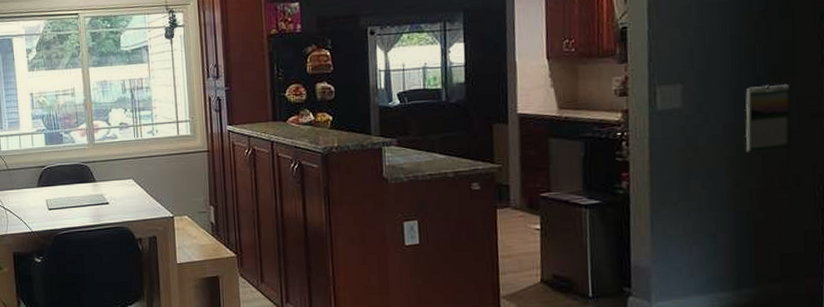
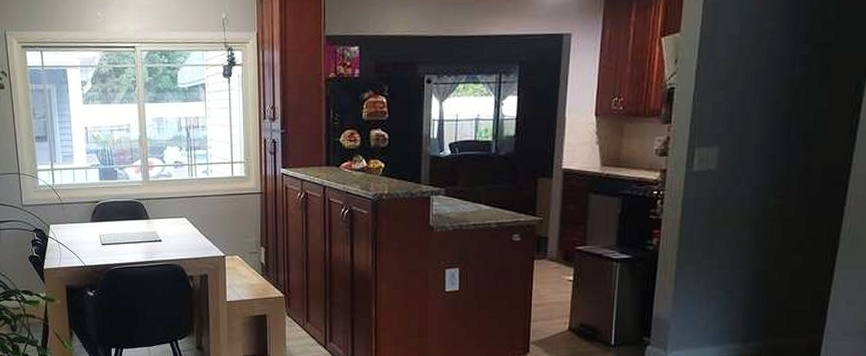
calendar: present [745,84,792,152] -> none [770,151,819,215]

